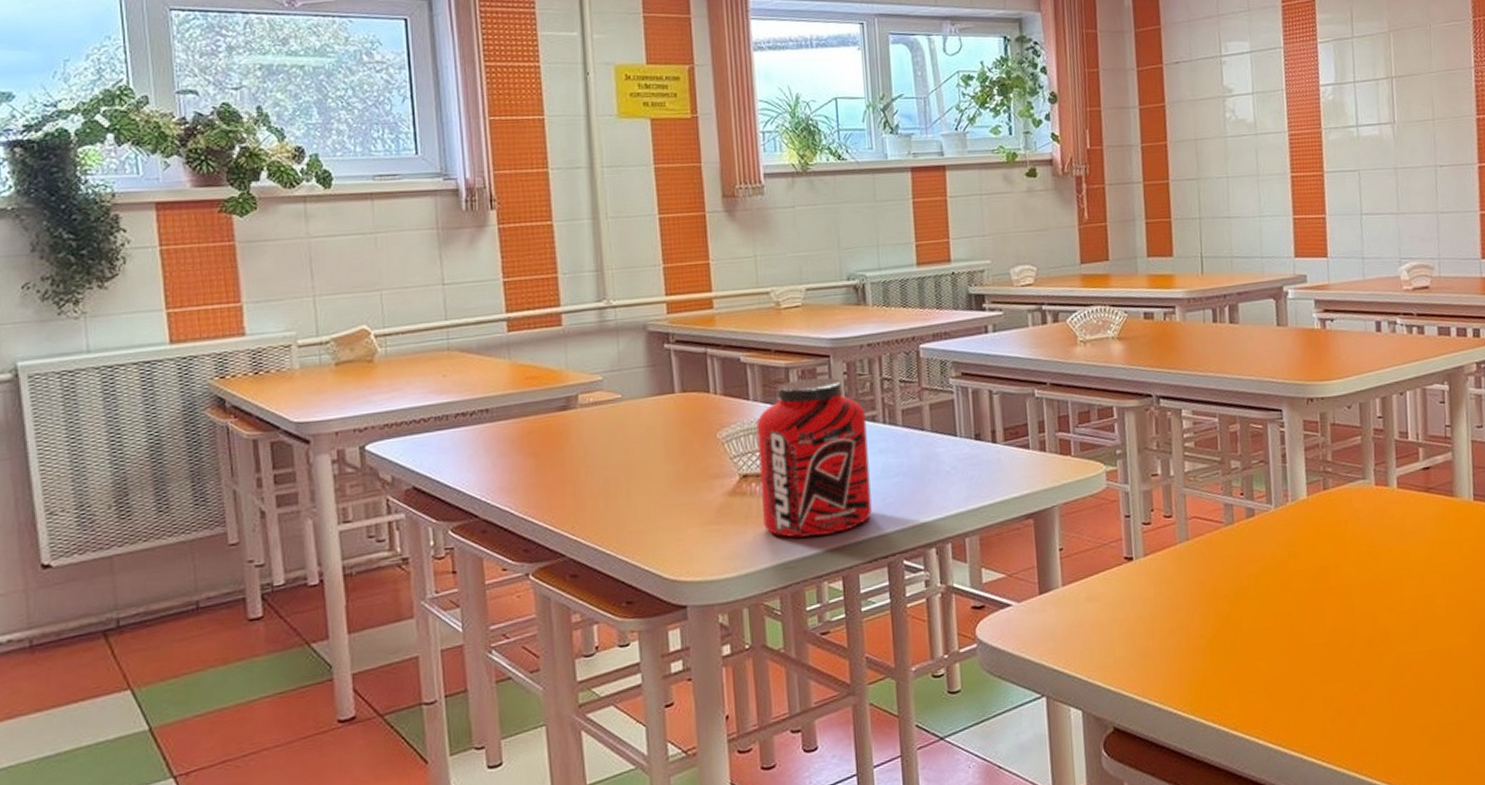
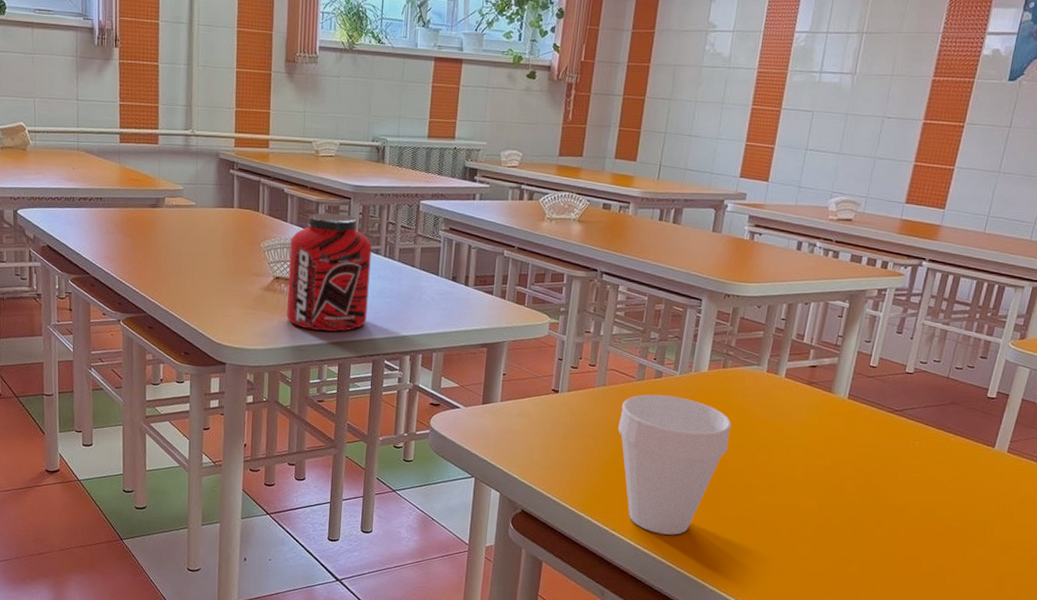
cup: none [1213,536,1351,723] -> present [618,394,732,535]

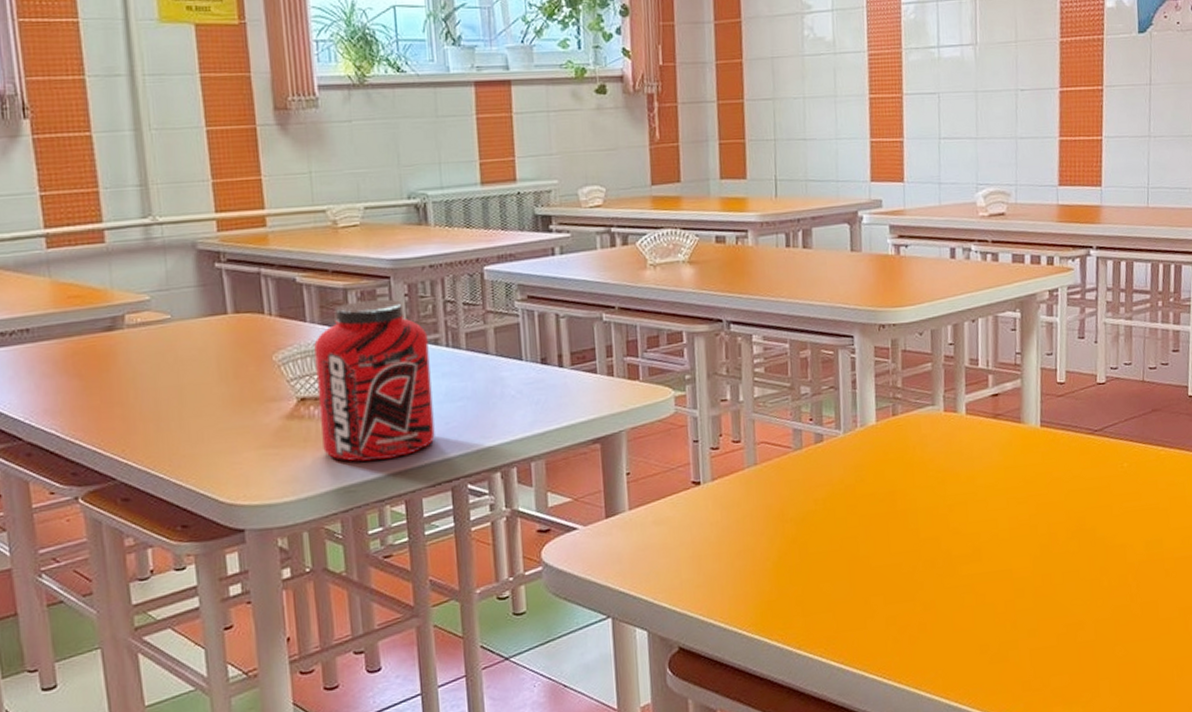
cup: present [618,394,732,535] -> none [781,461,917,641]

